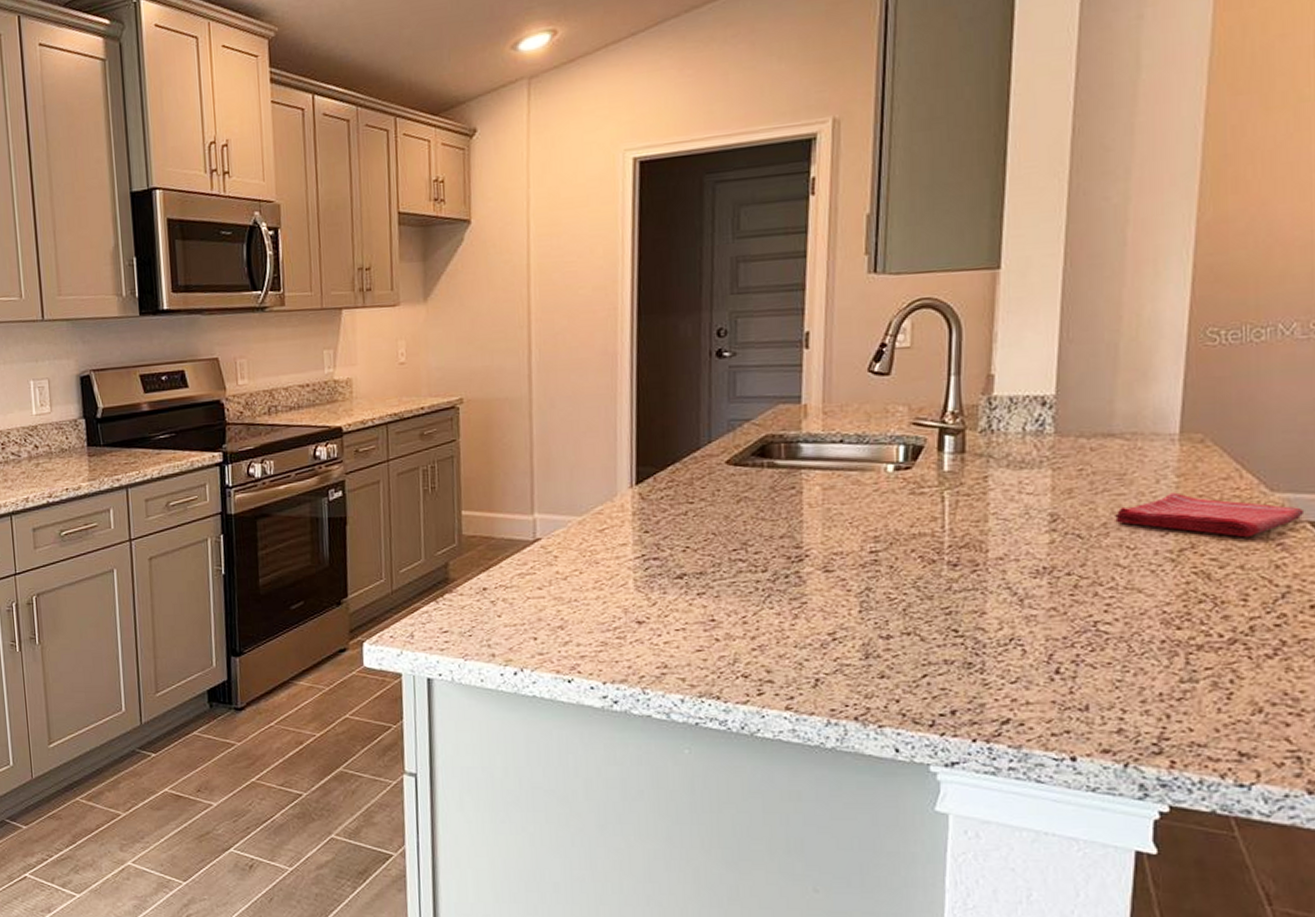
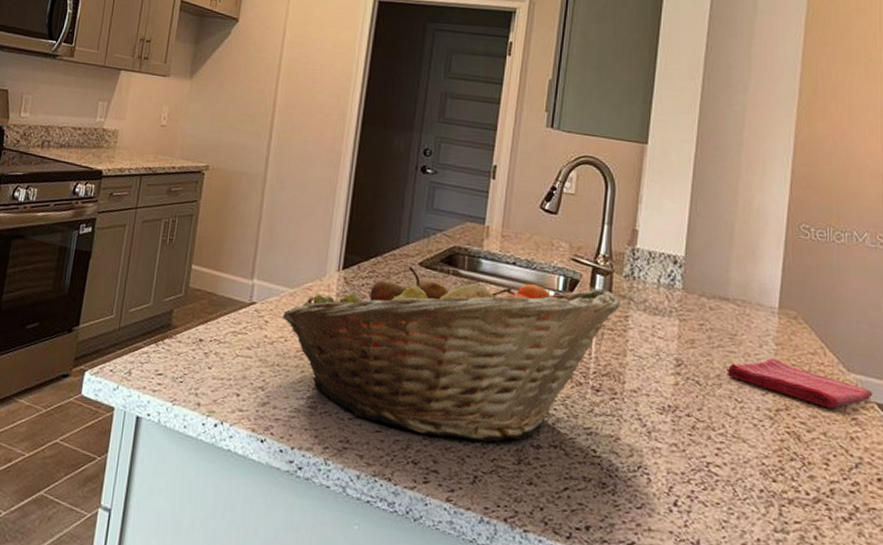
fruit basket: none [573,451,978,646] -> present [283,266,621,443]

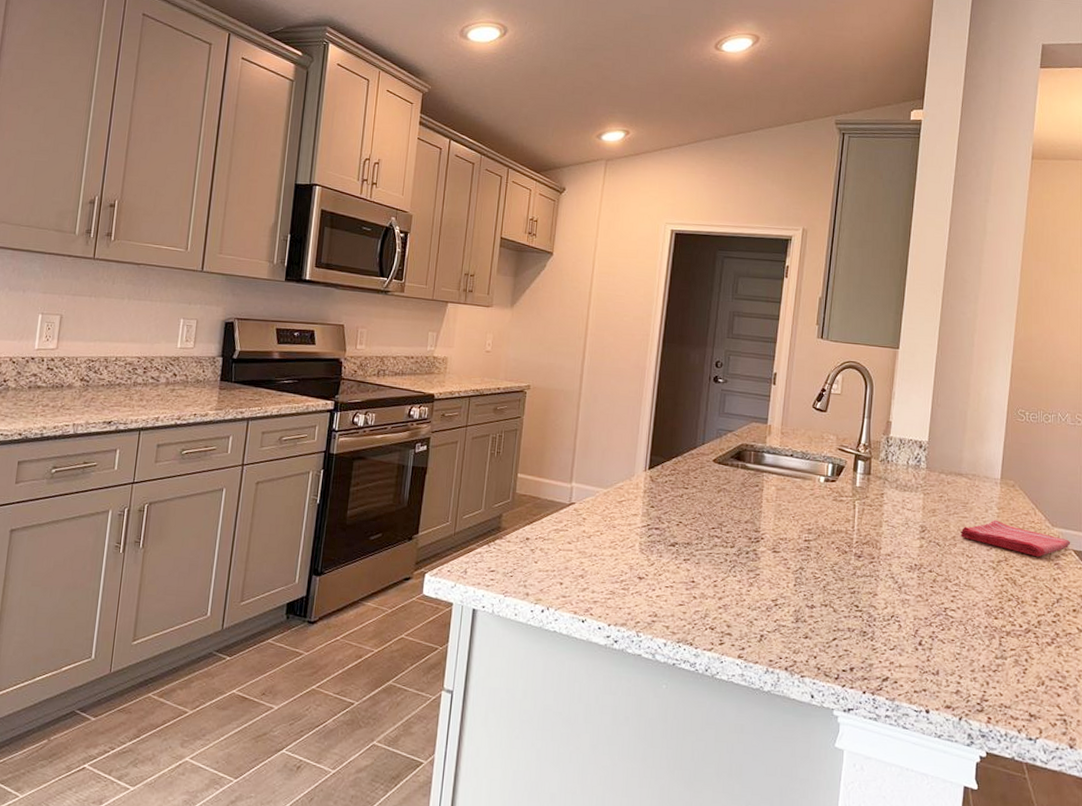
fruit basket: present [283,266,621,443] -> none [598,463,878,607]

